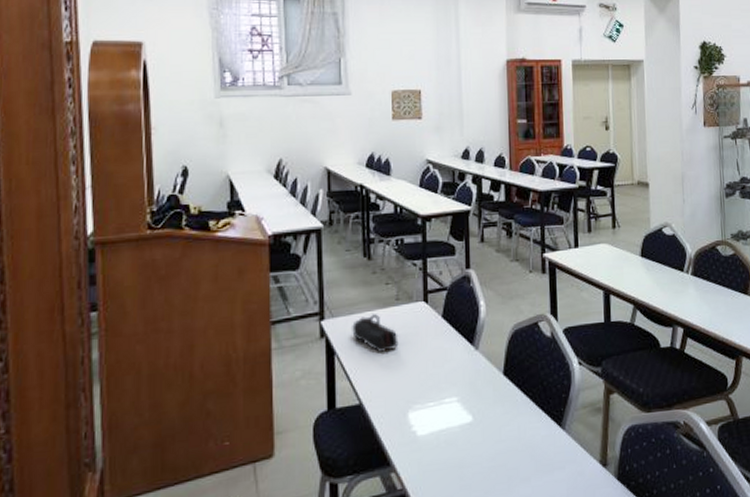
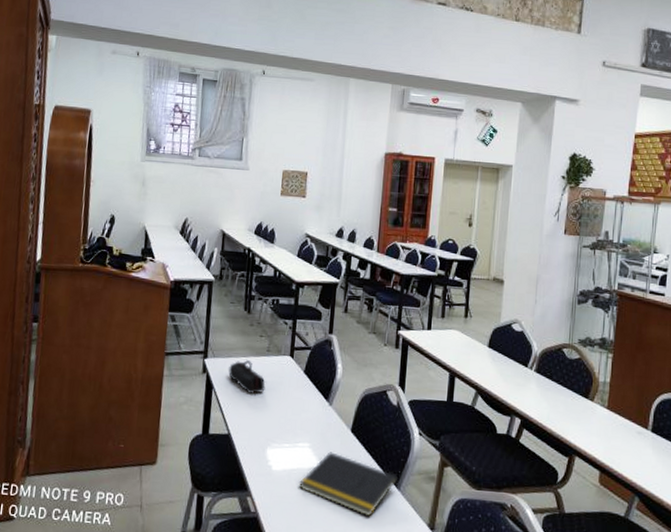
notepad: none [449,402,562,467] -> present [298,452,398,517]

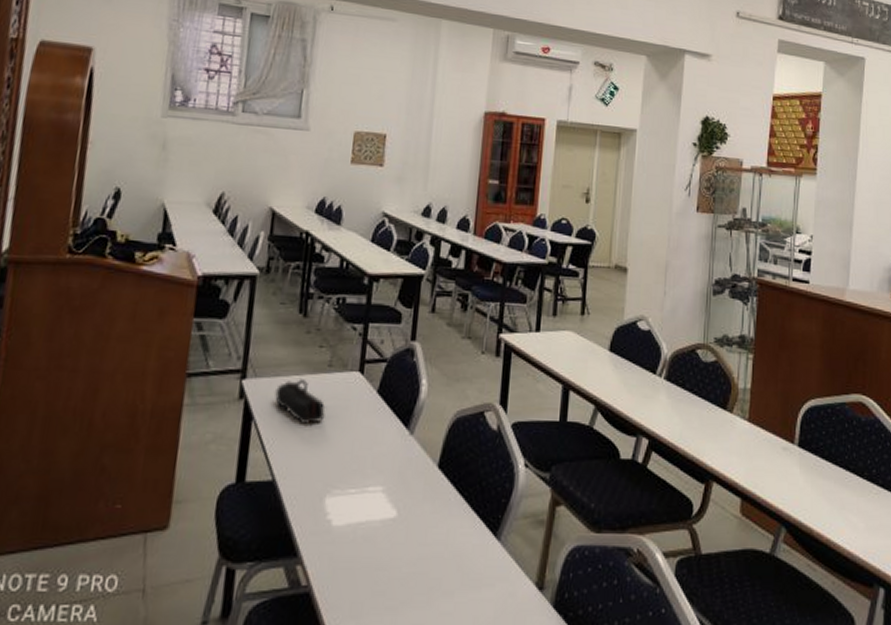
notepad: present [298,452,398,517] -> none [366,496,498,580]

